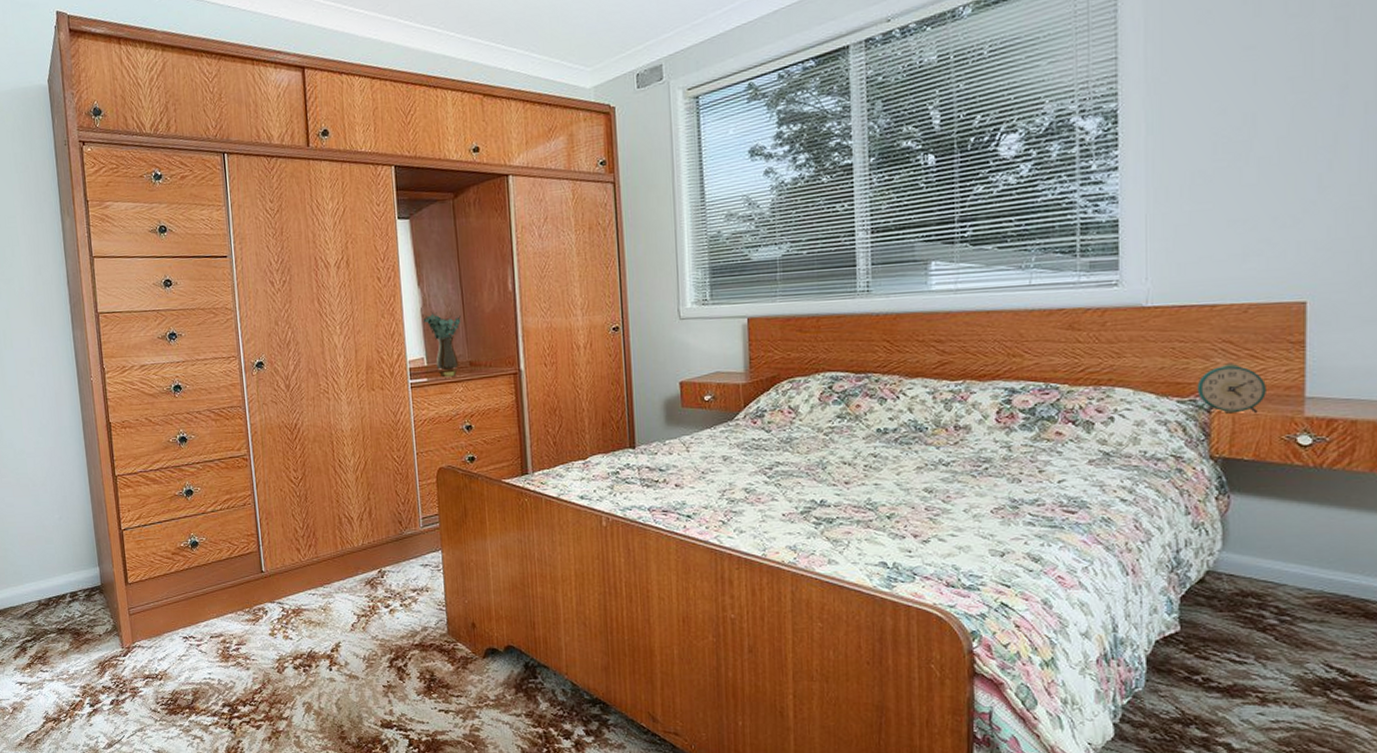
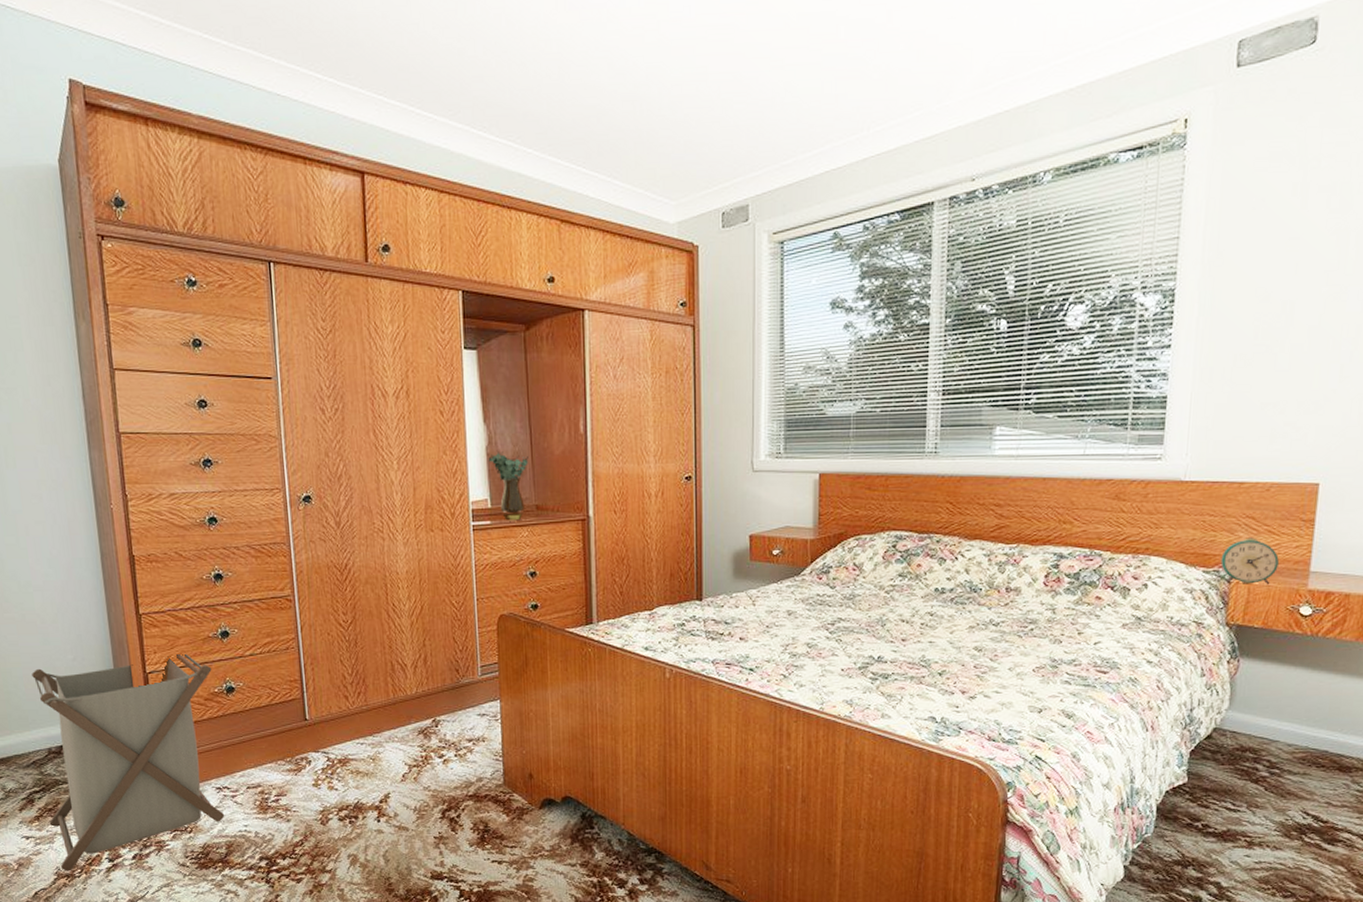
laundry basket: none [25,509,191,716] -> present [32,652,225,871]

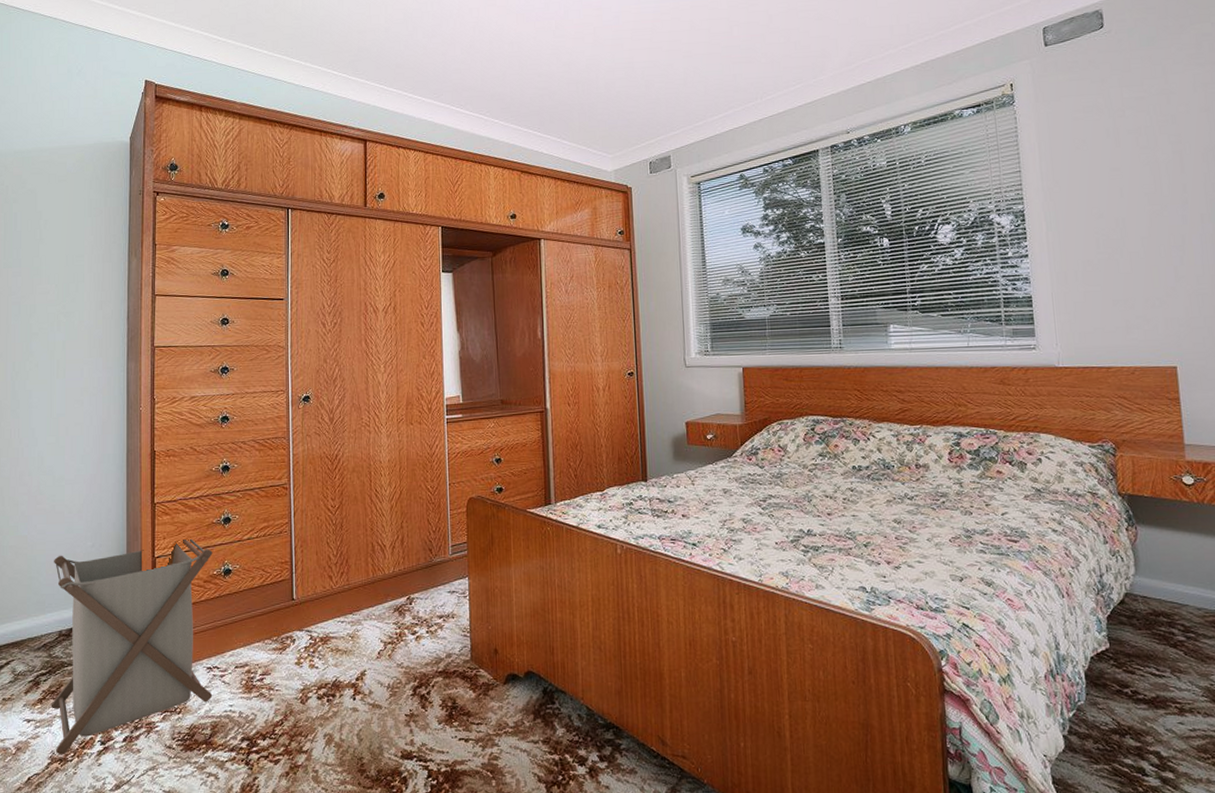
vase: present [488,450,529,521] -> none [460,354,495,414]
alarm clock: present [1220,537,1279,585] -> none [1102,415,1155,458]

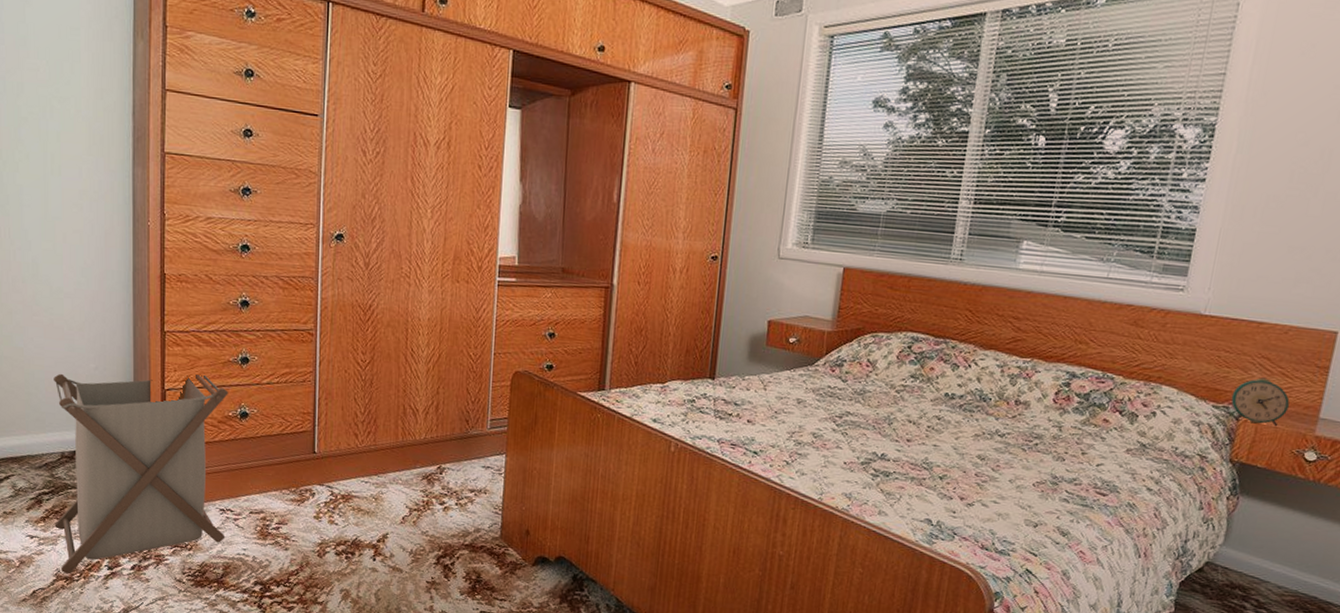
alarm clock: none [1102,415,1155,458] -> present [1231,377,1290,427]

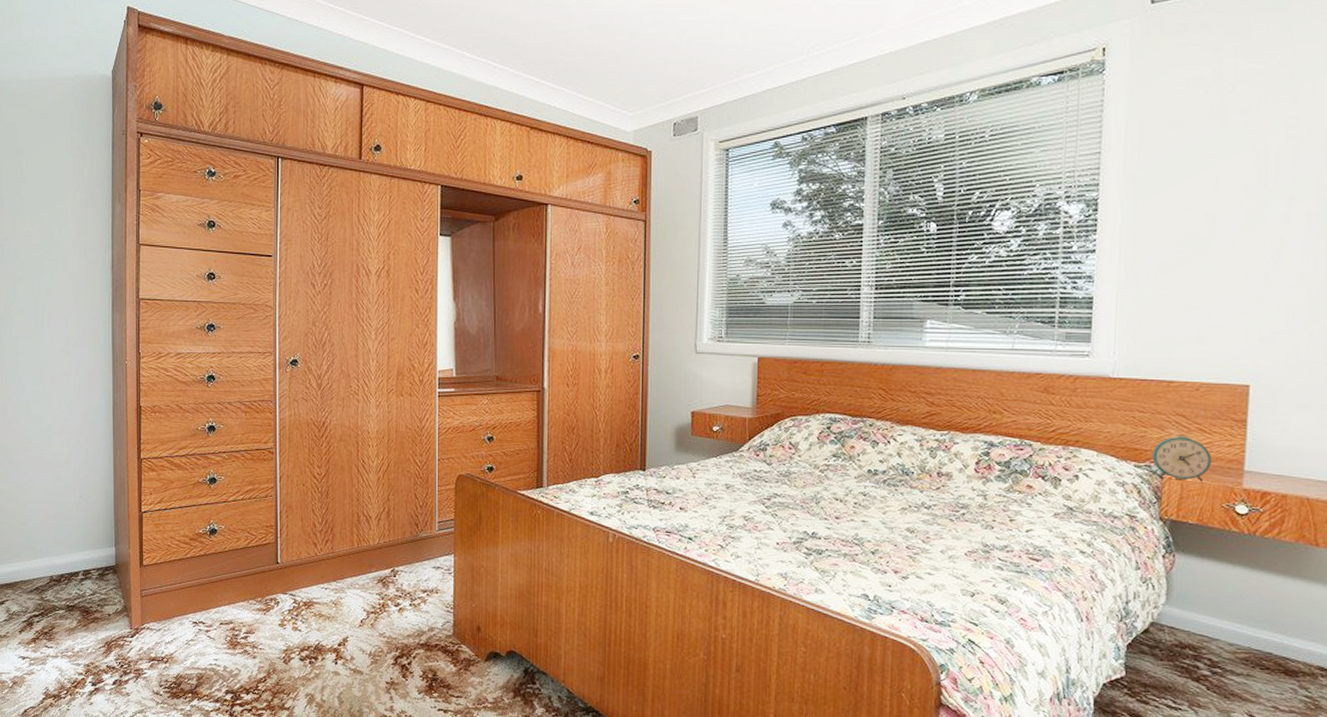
laundry basket: present [54,373,228,574] -> none [44,494,199,692]

